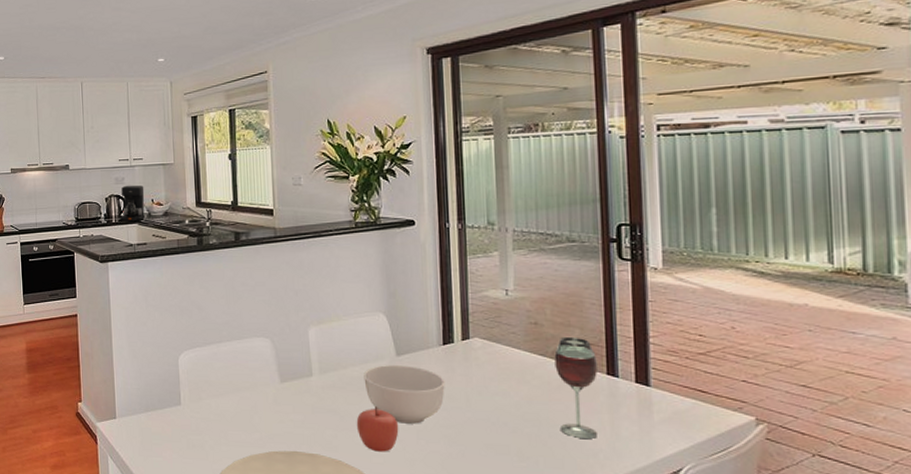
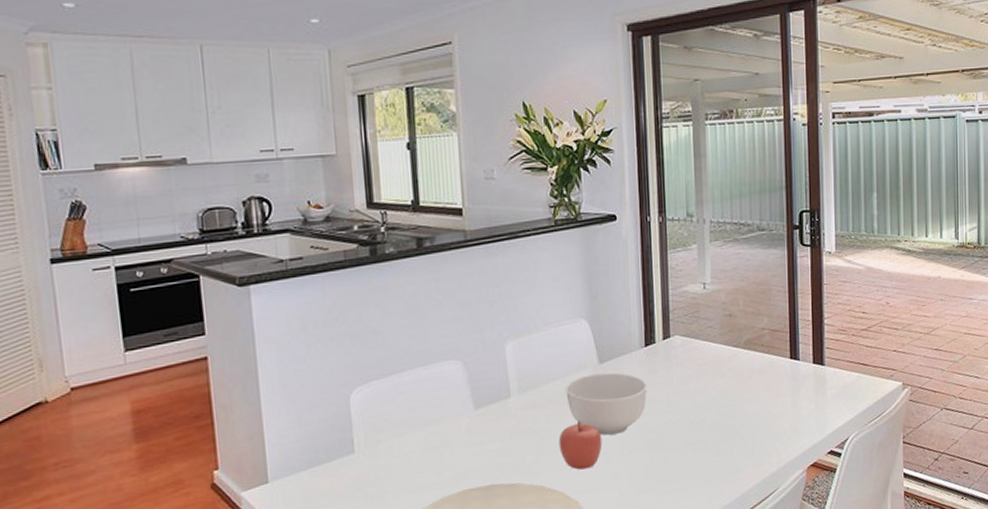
coffee maker: present [119,185,146,222] -> none [264,183,300,231]
wineglass: present [554,336,599,440] -> none [746,325,783,424]

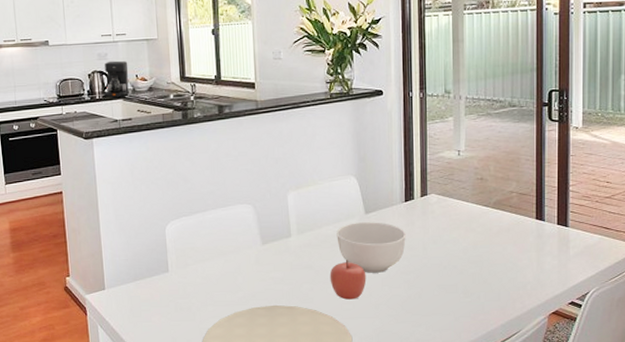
coffee maker: none [264,183,300,231] -> present [103,60,130,98]

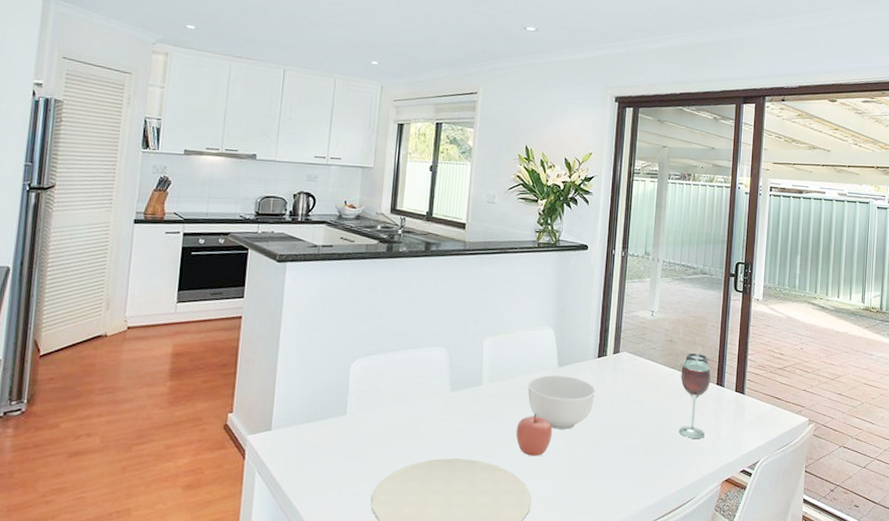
coffee maker: present [103,60,130,98] -> none [306,183,339,223]
wineglass: none [495,188,530,275] -> present [679,352,712,439]

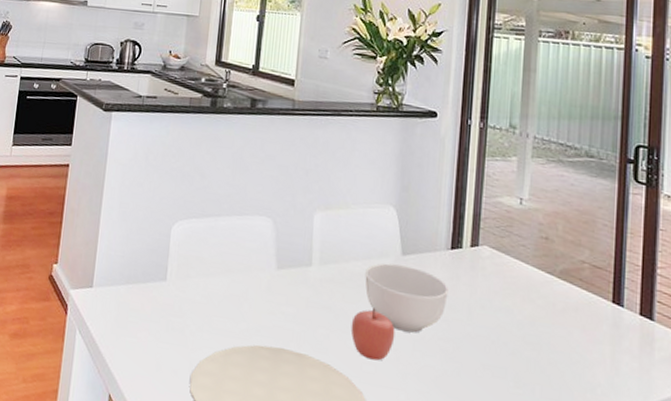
wineglass: present [679,352,712,439] -> none [561,256,605,371]

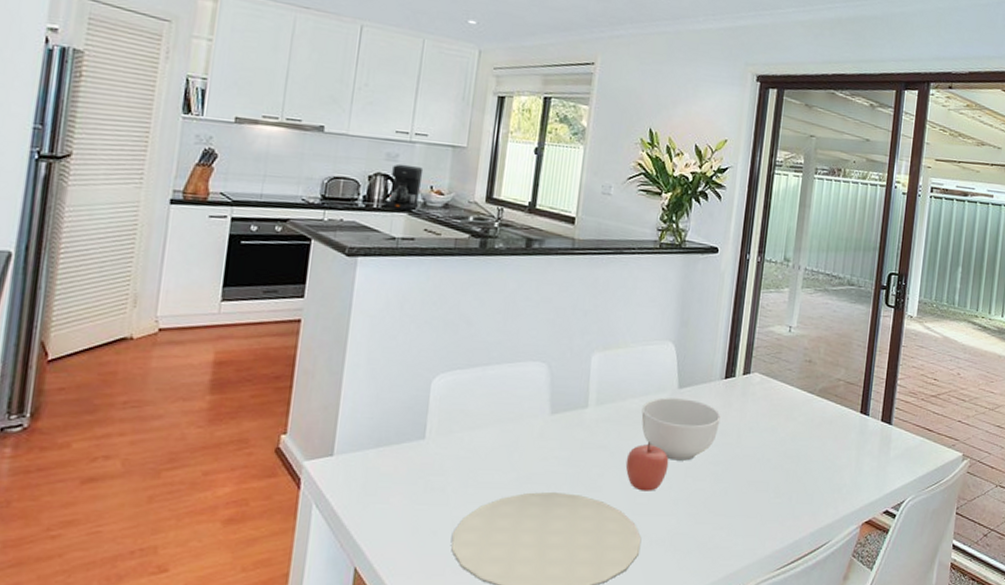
coffee maker: none [132,31,164,73] -> present [383,163,424,211]

